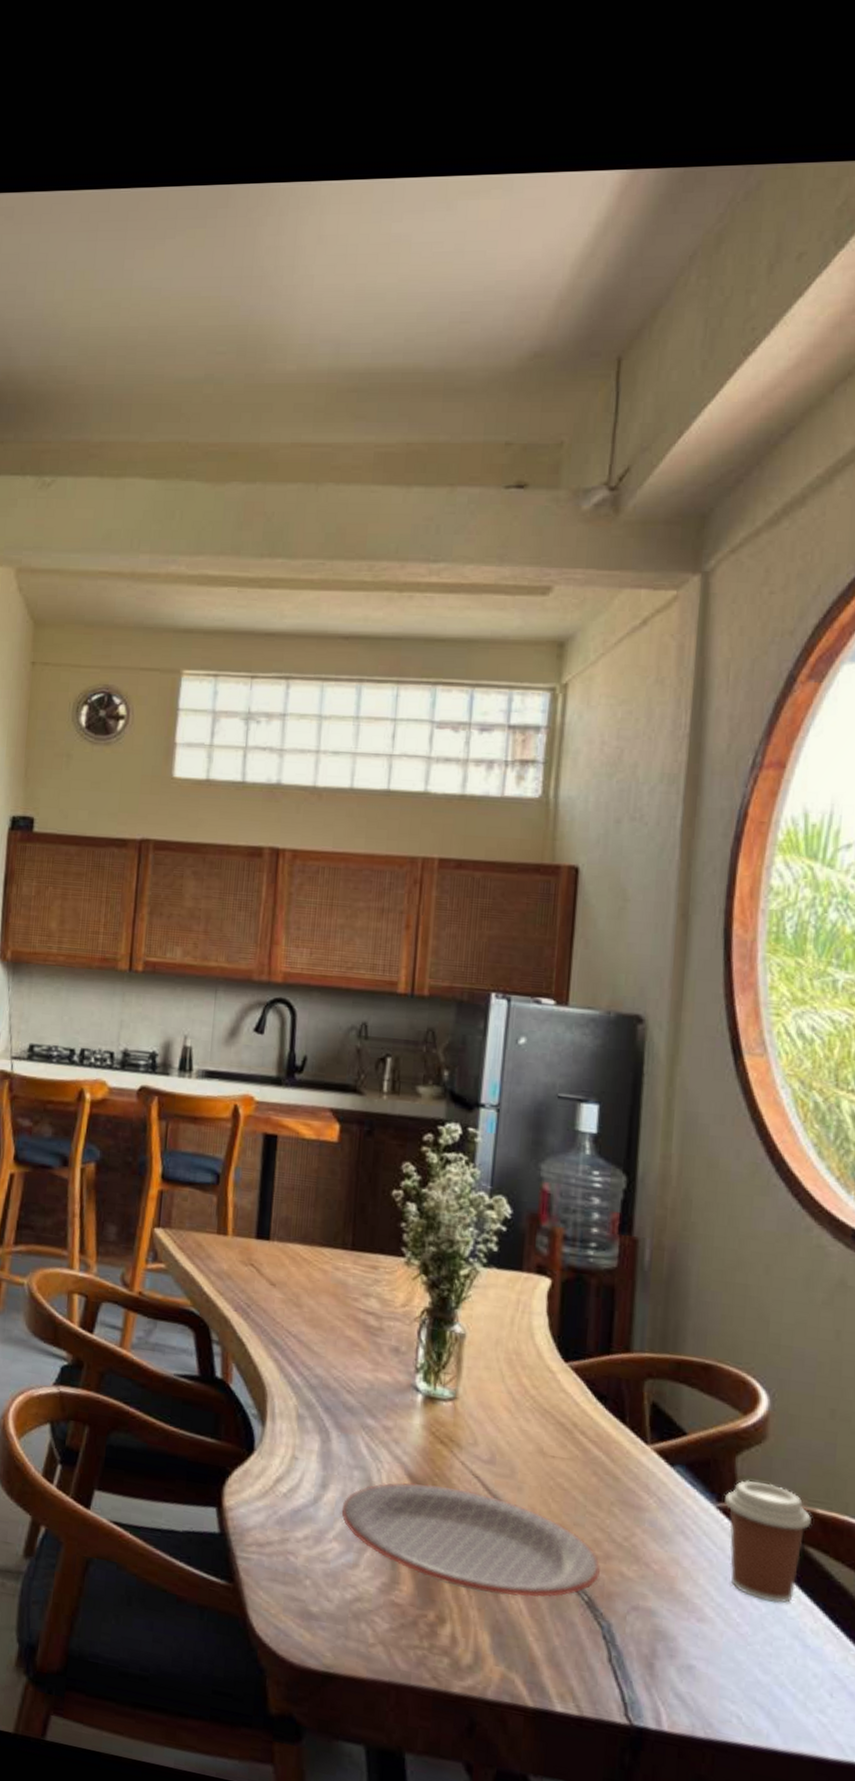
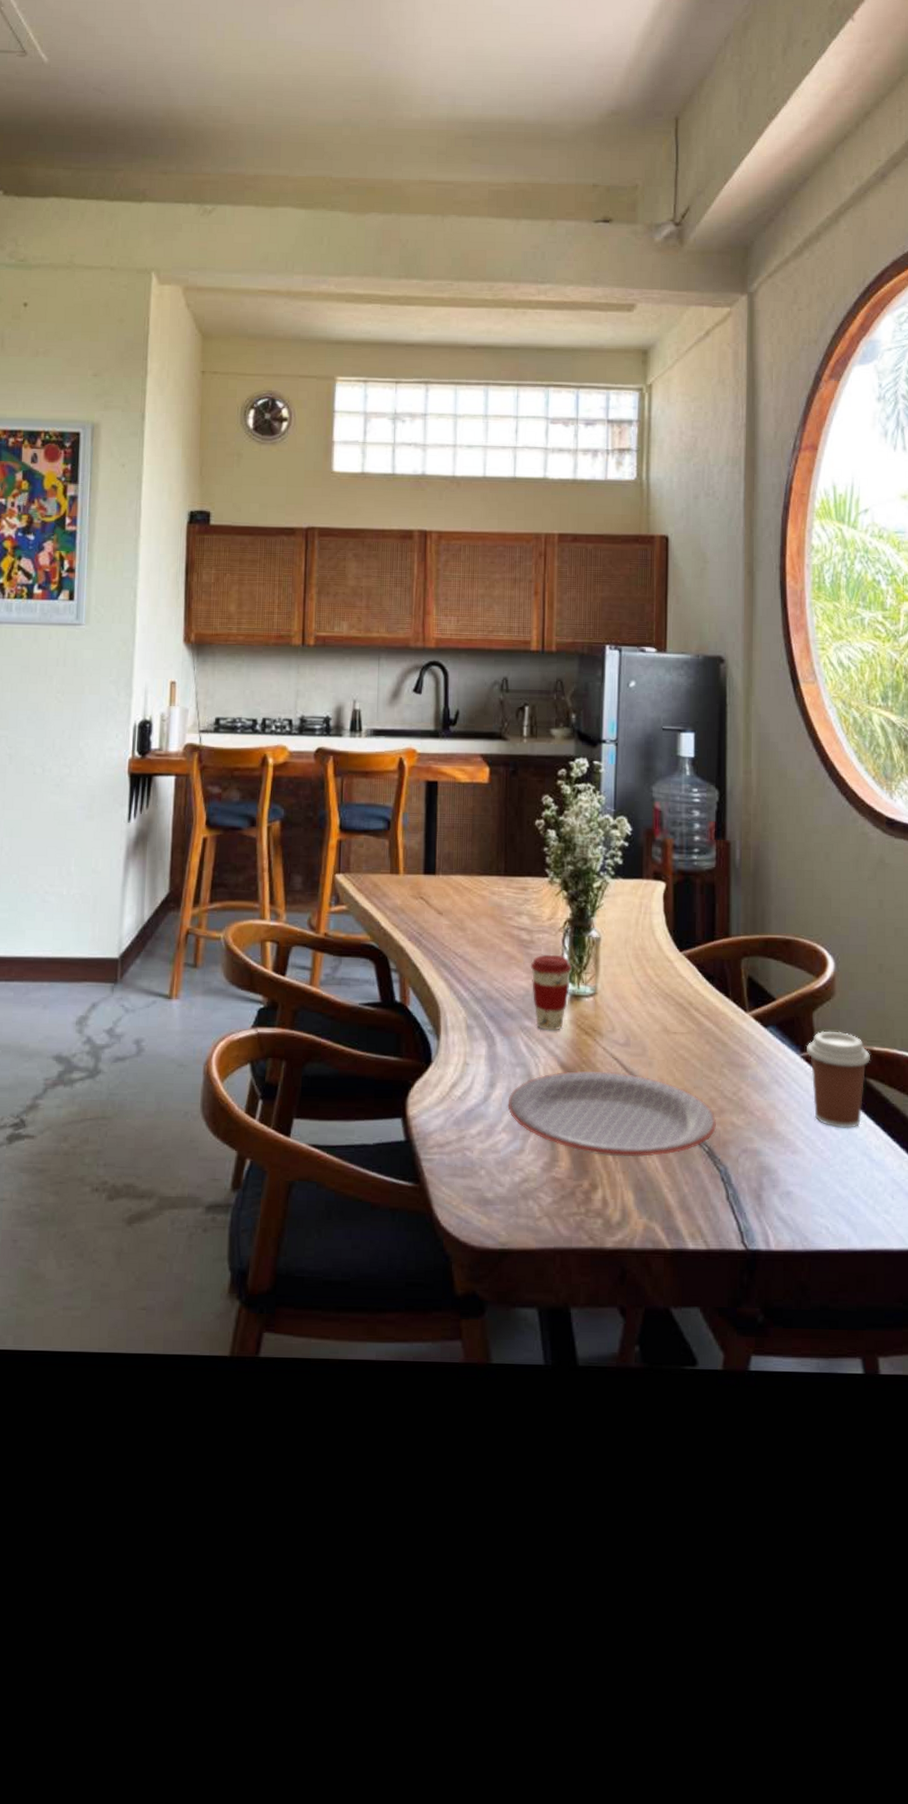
coffee cup: none [377,1346,428,1434] -> present [530,954,572,1031]

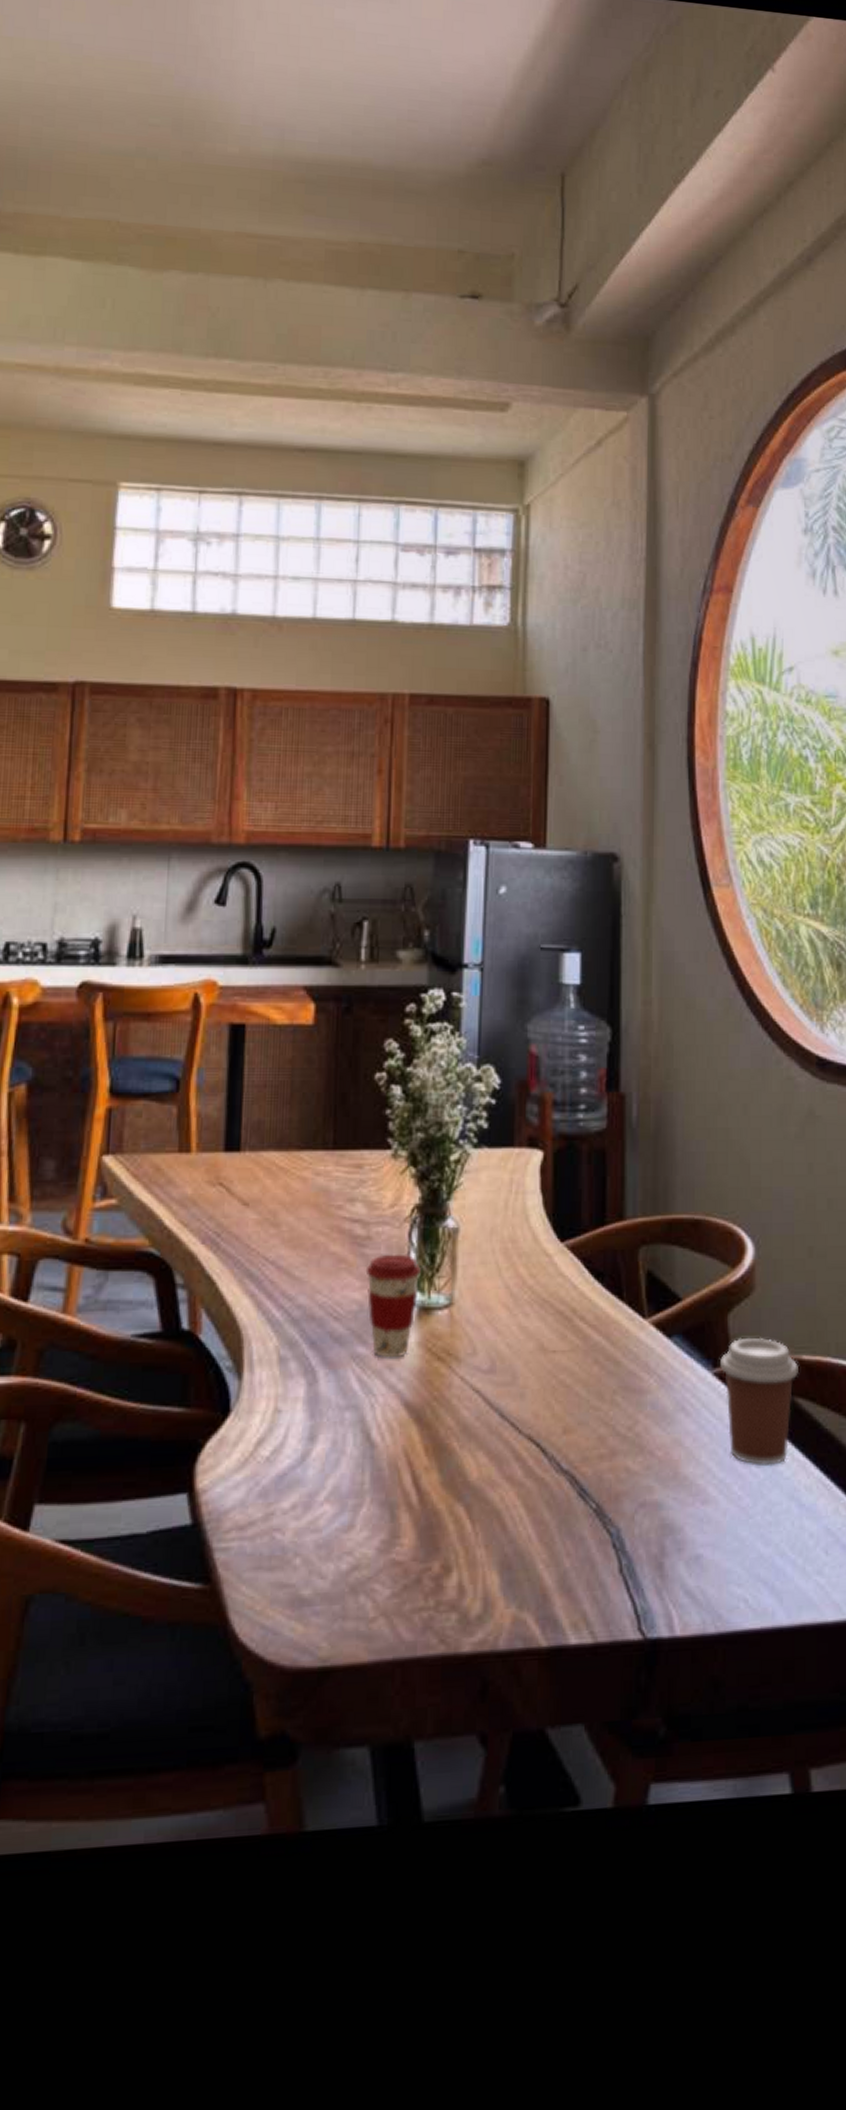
plate: present [507,1071,716,1158] -> none [333,1408,606,1526]

